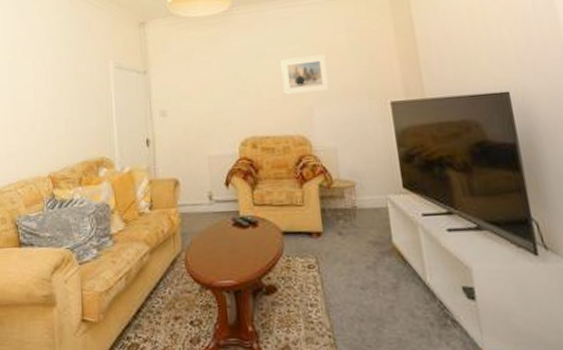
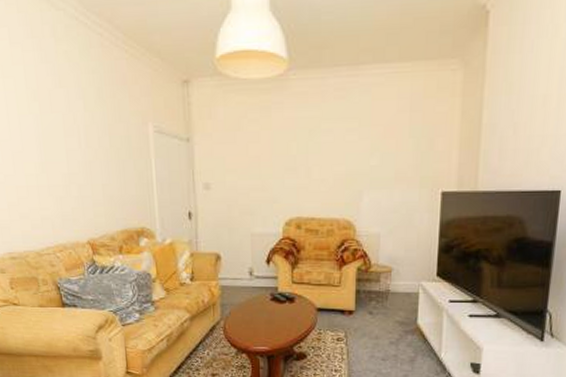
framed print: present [280,54,330,95] -> none [334,135,383,177]

